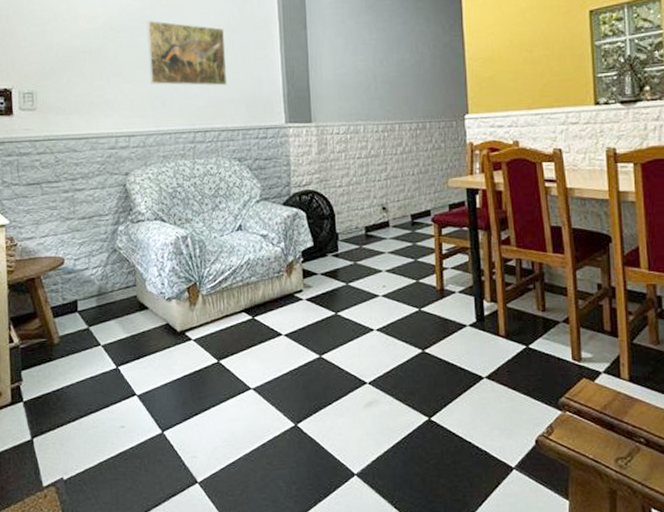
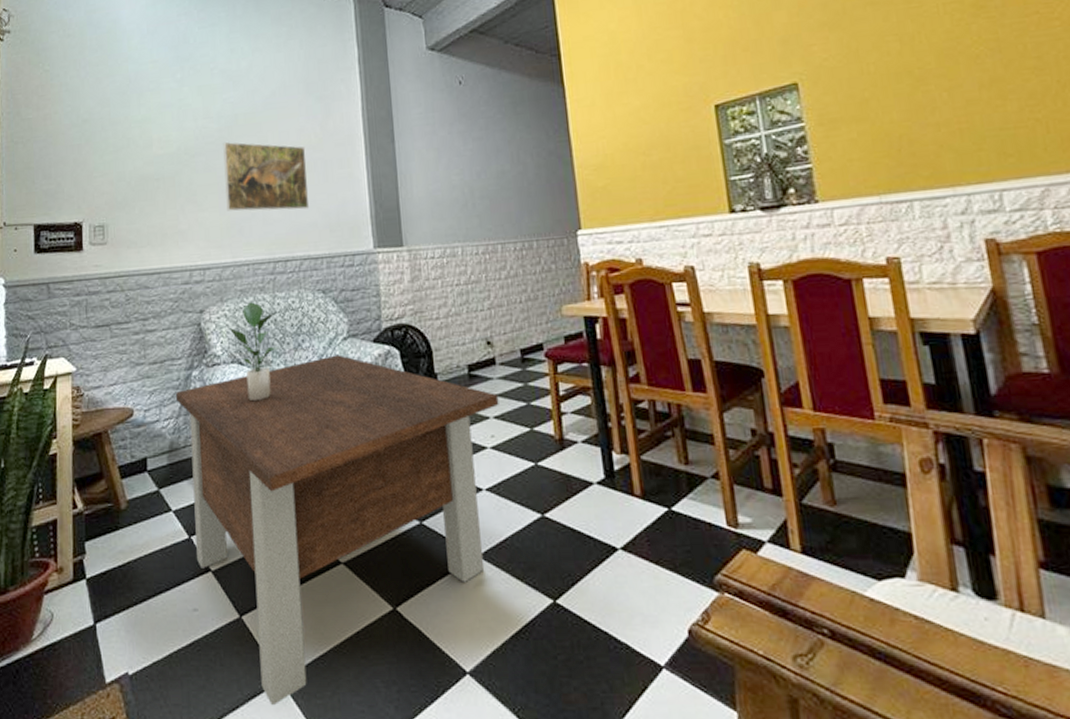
coffee table: none [103,215,391,502] -> present [175,354,499,706]
potted plant: none [152,167,198,254] -> present [229,302,279,402]

